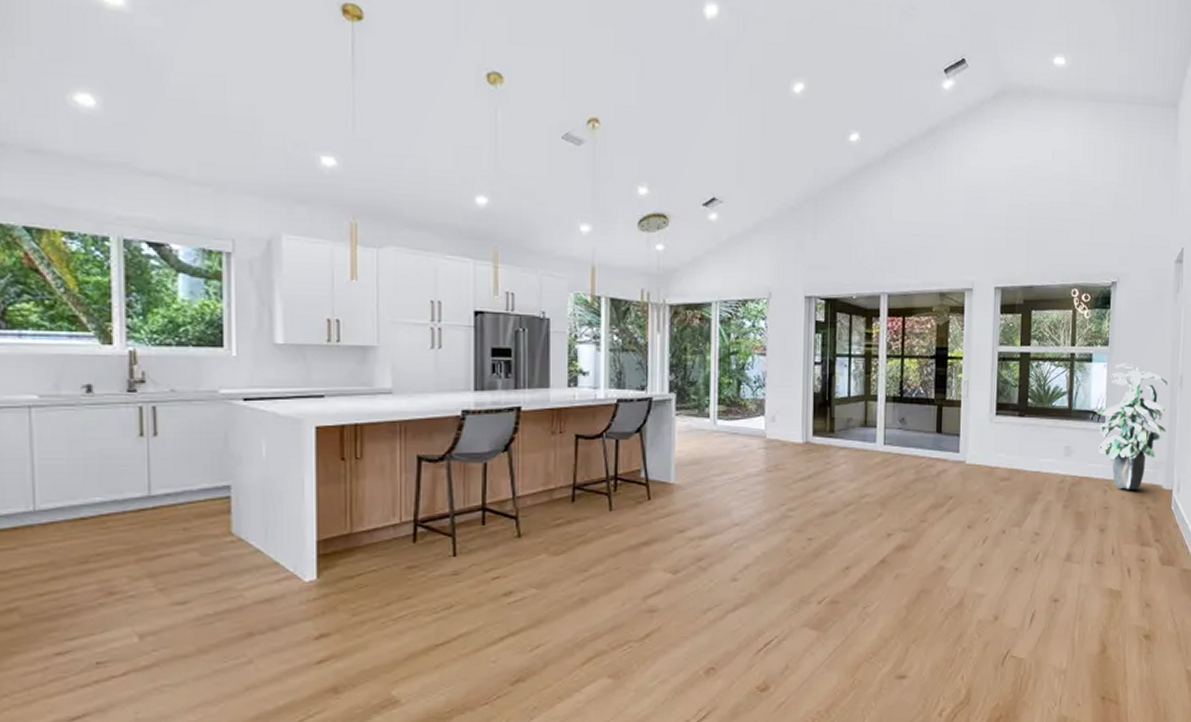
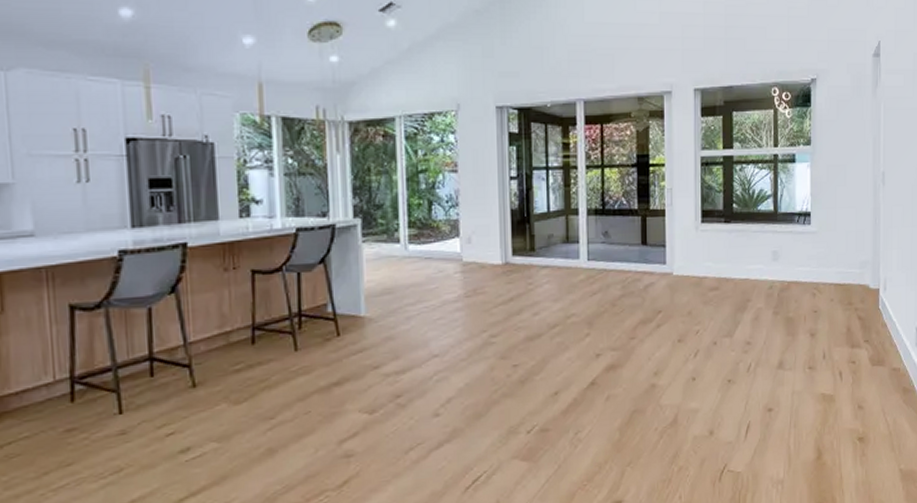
indoor plant: present [1093,363,1167,490] -> none [798,162,871,292]

